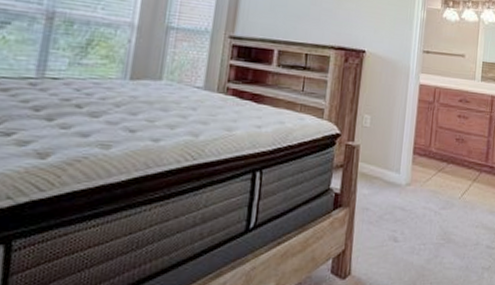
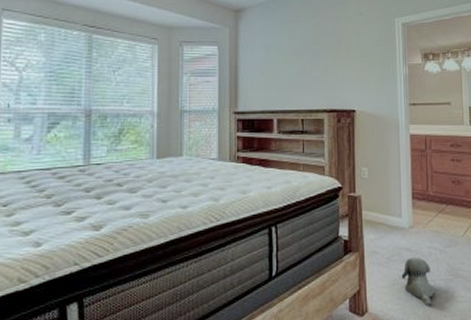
plush toy: none [391,218,424,271] -> present [401,257,435,306]

